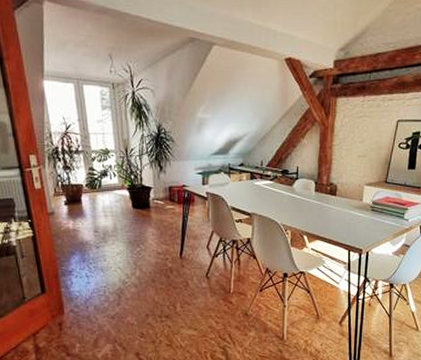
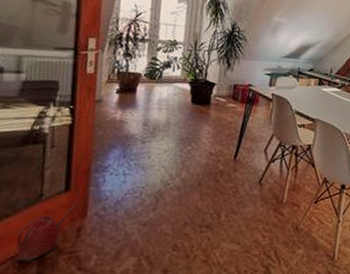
watering can: none [13,303,55,351] -> present [15,203,79,262]

